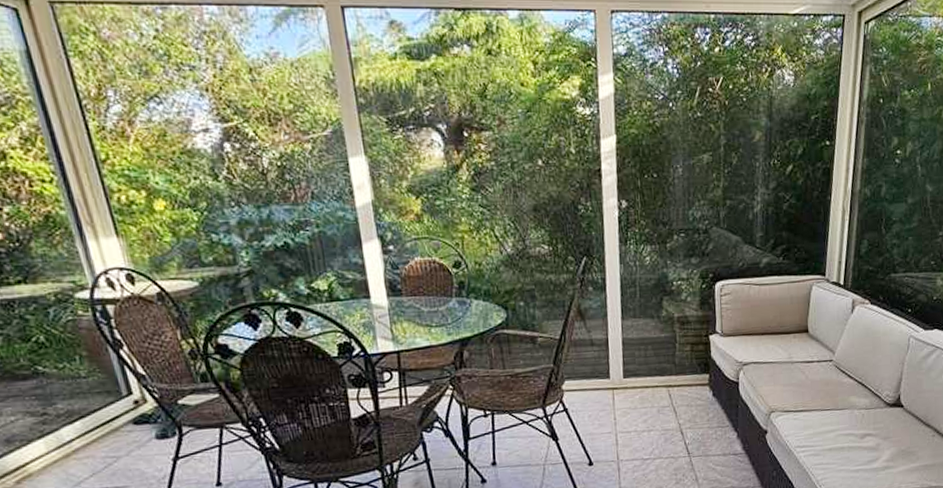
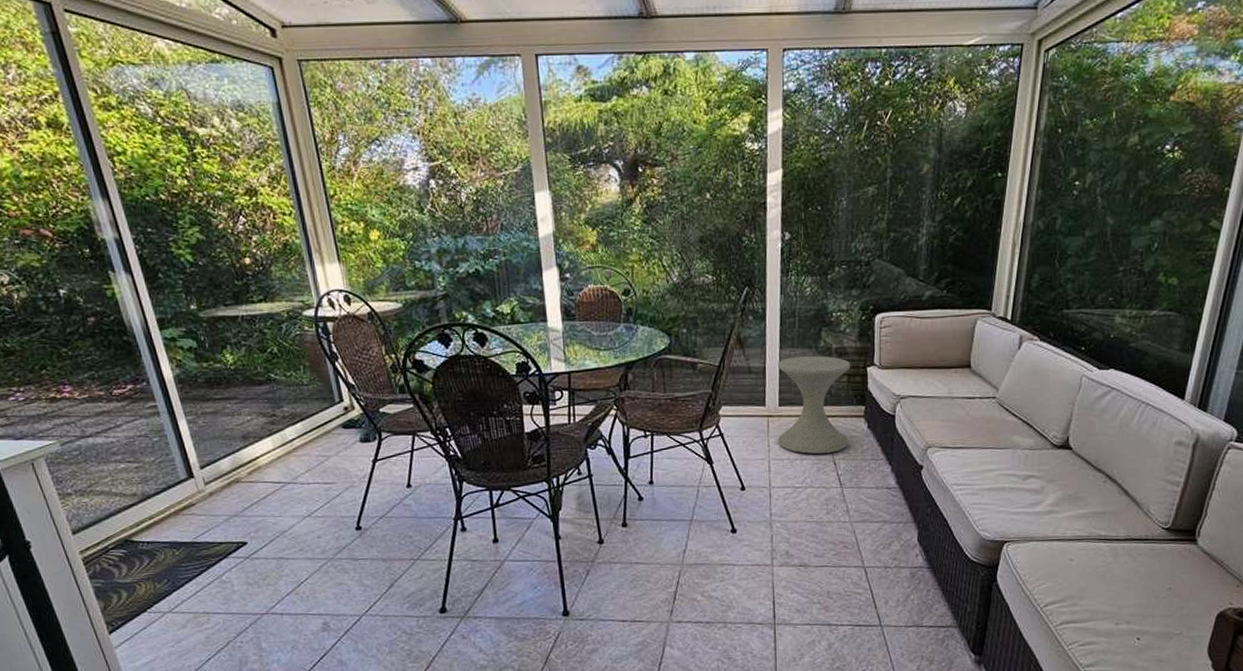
side table: none [620,325,694,425] -> present [777,356,851,454]

